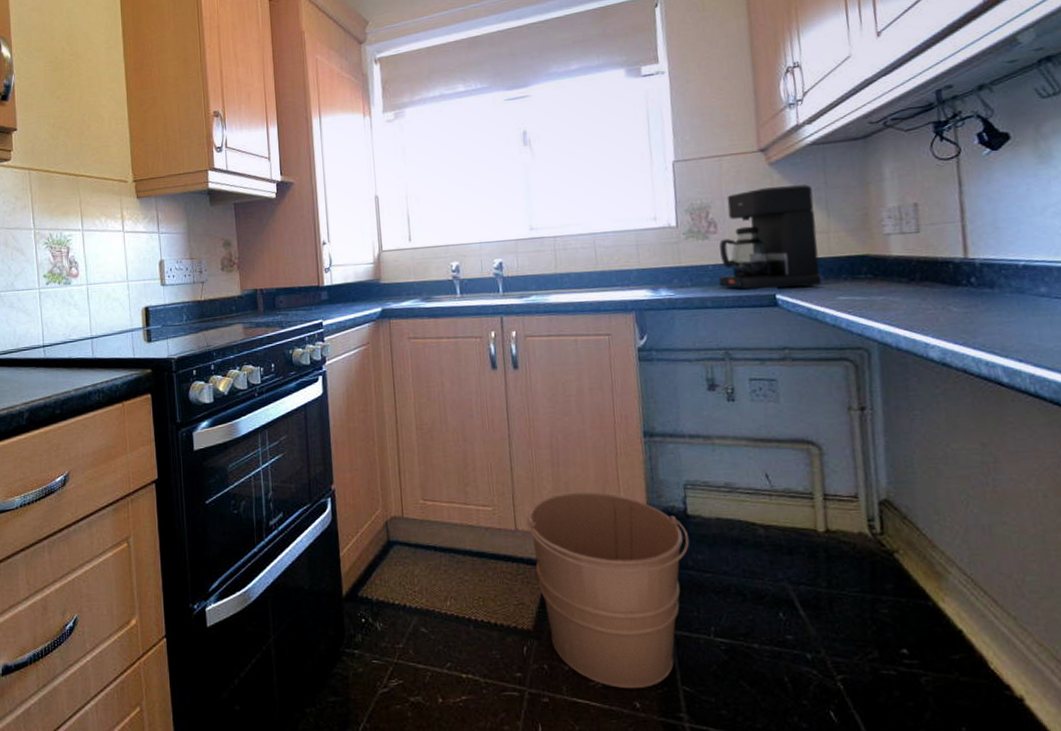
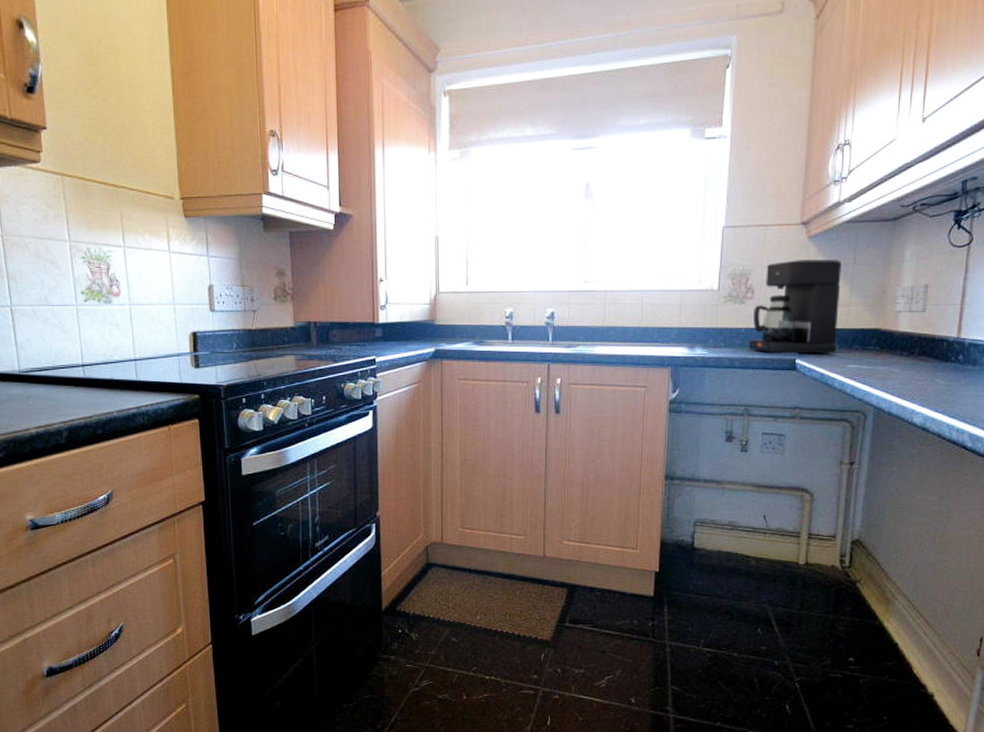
bucket: present [526,491,690,689] -> none [553,525,693,688]

